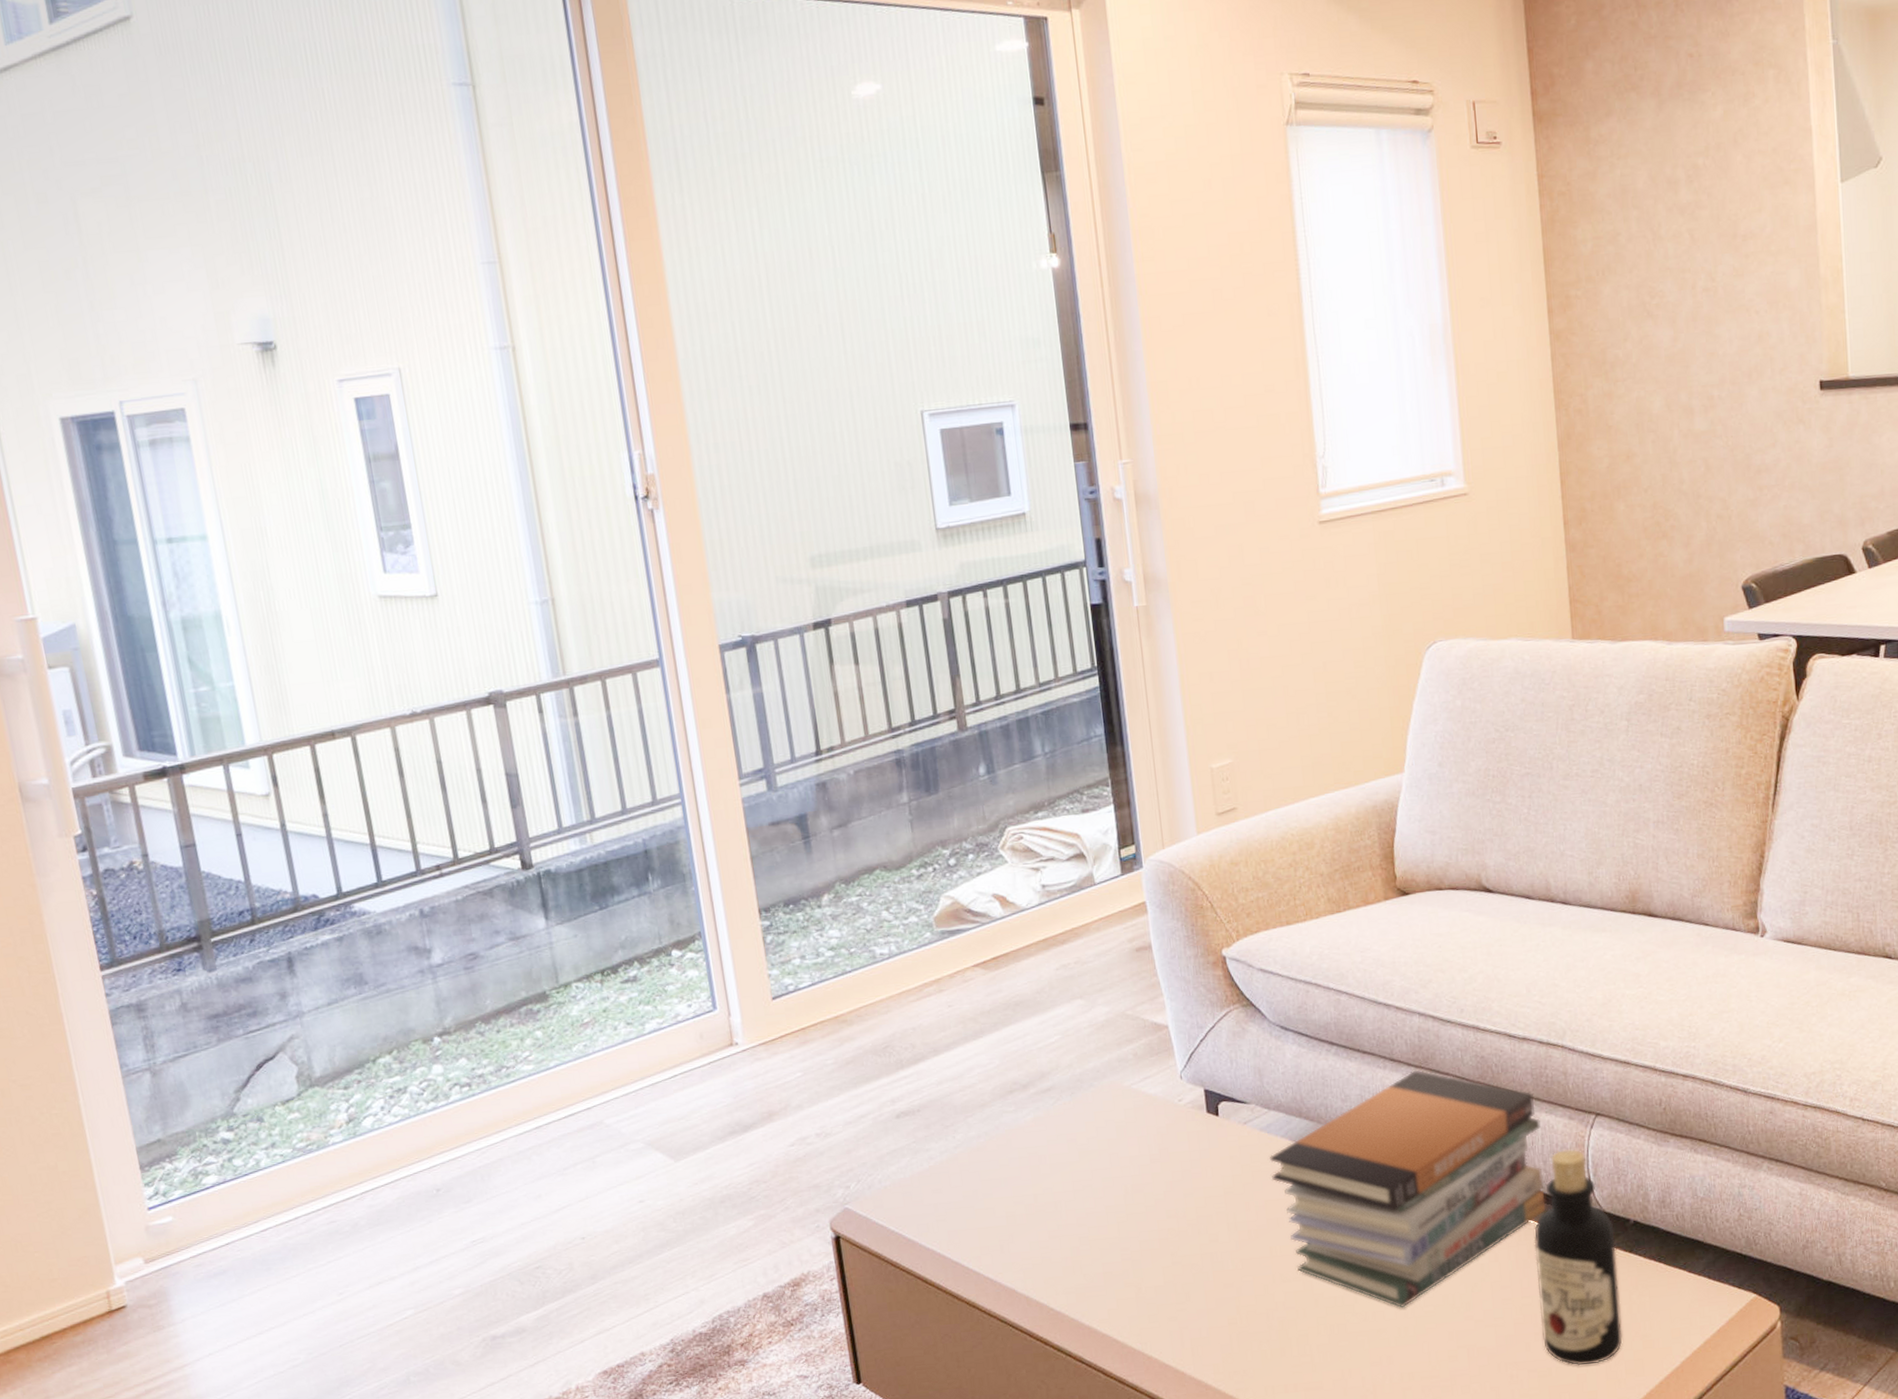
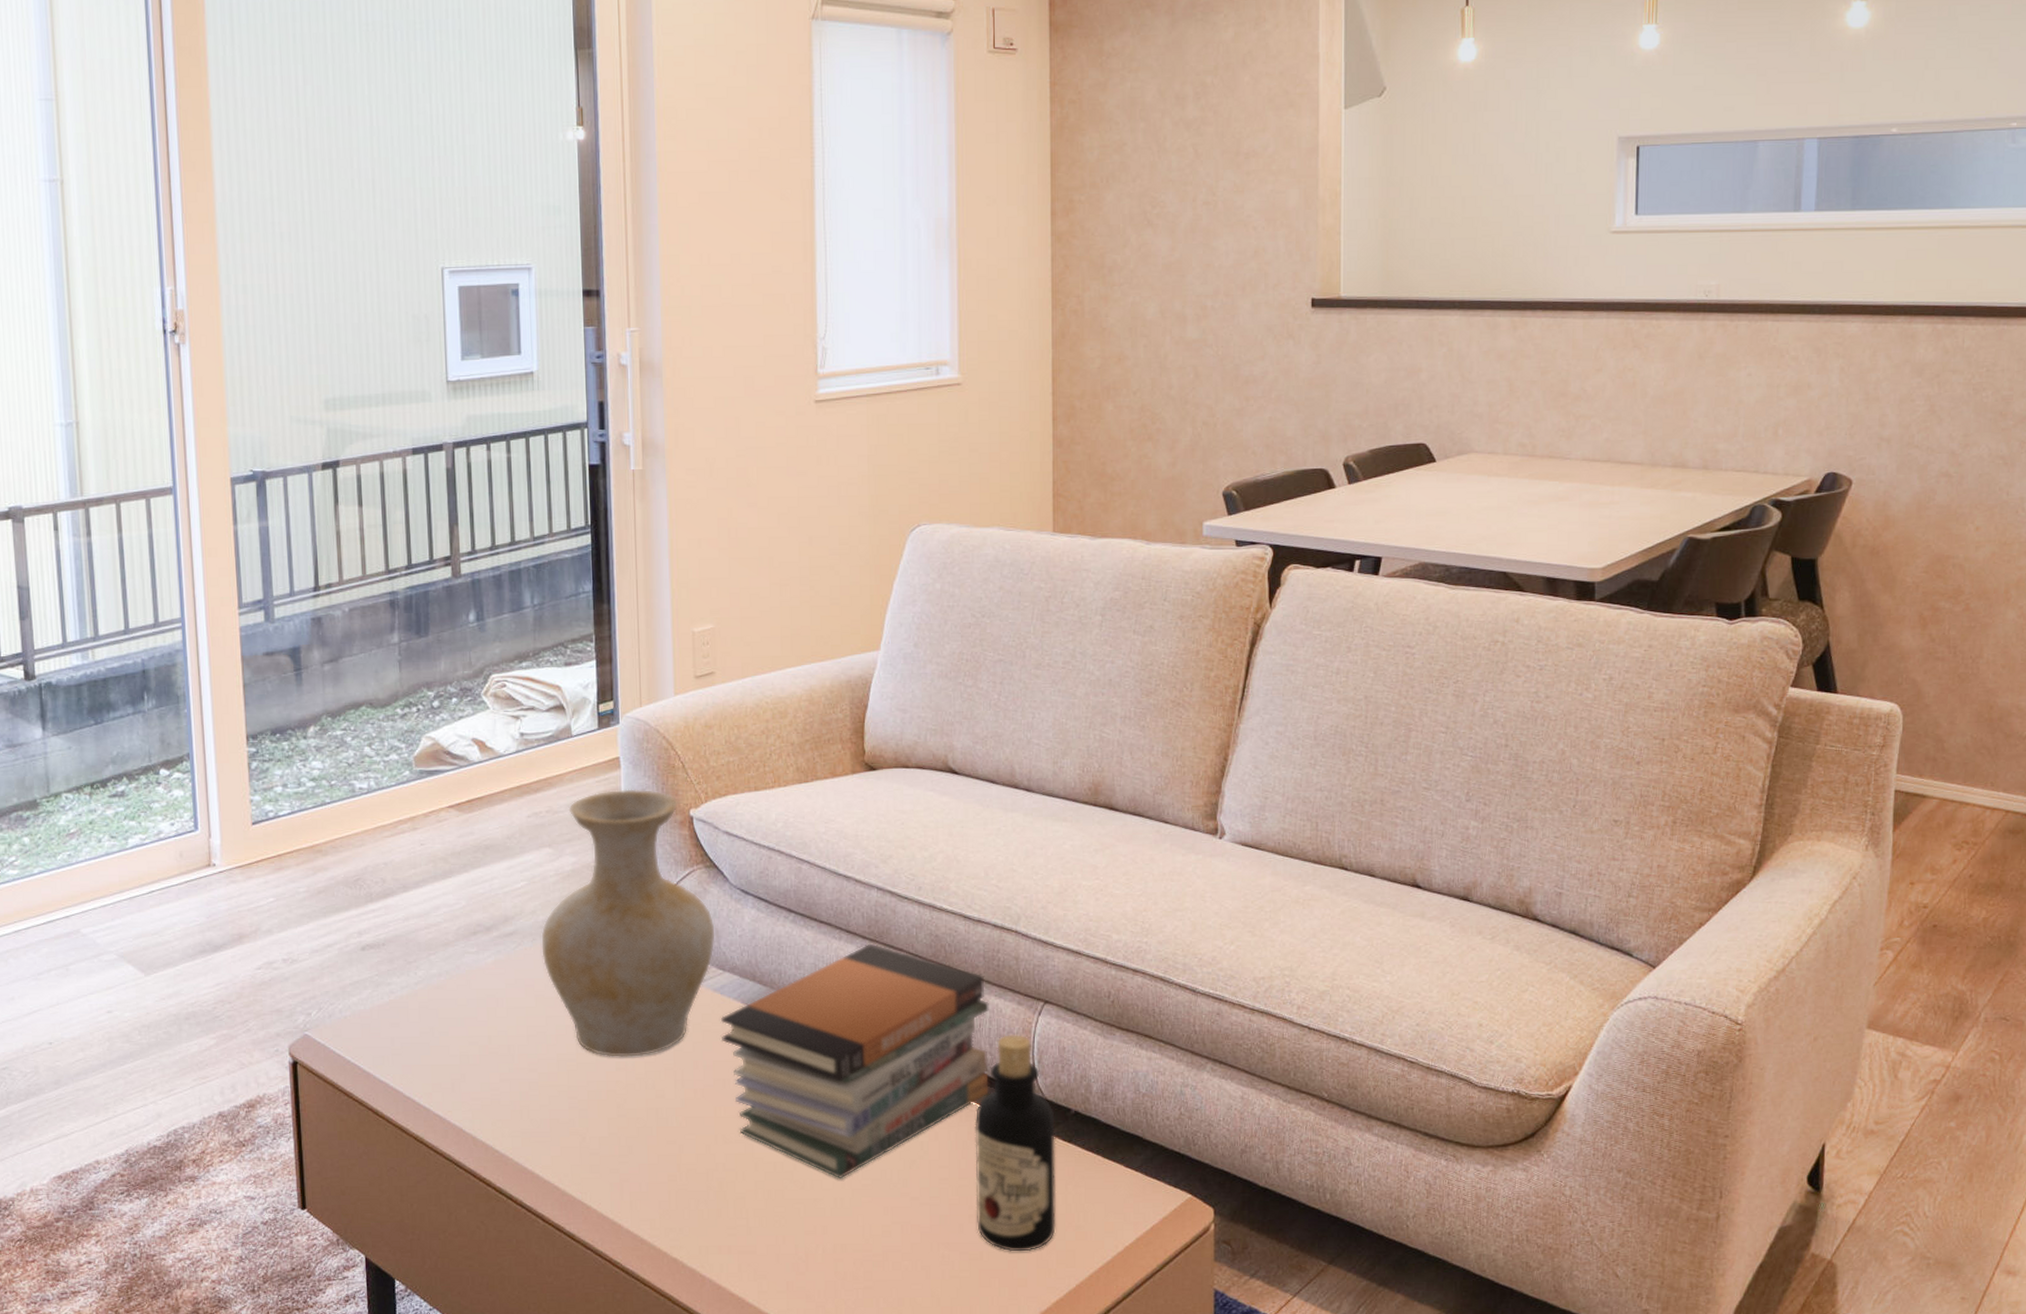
vase: none [1079,932,1258,1206] -> present [541,789,715,1057]

